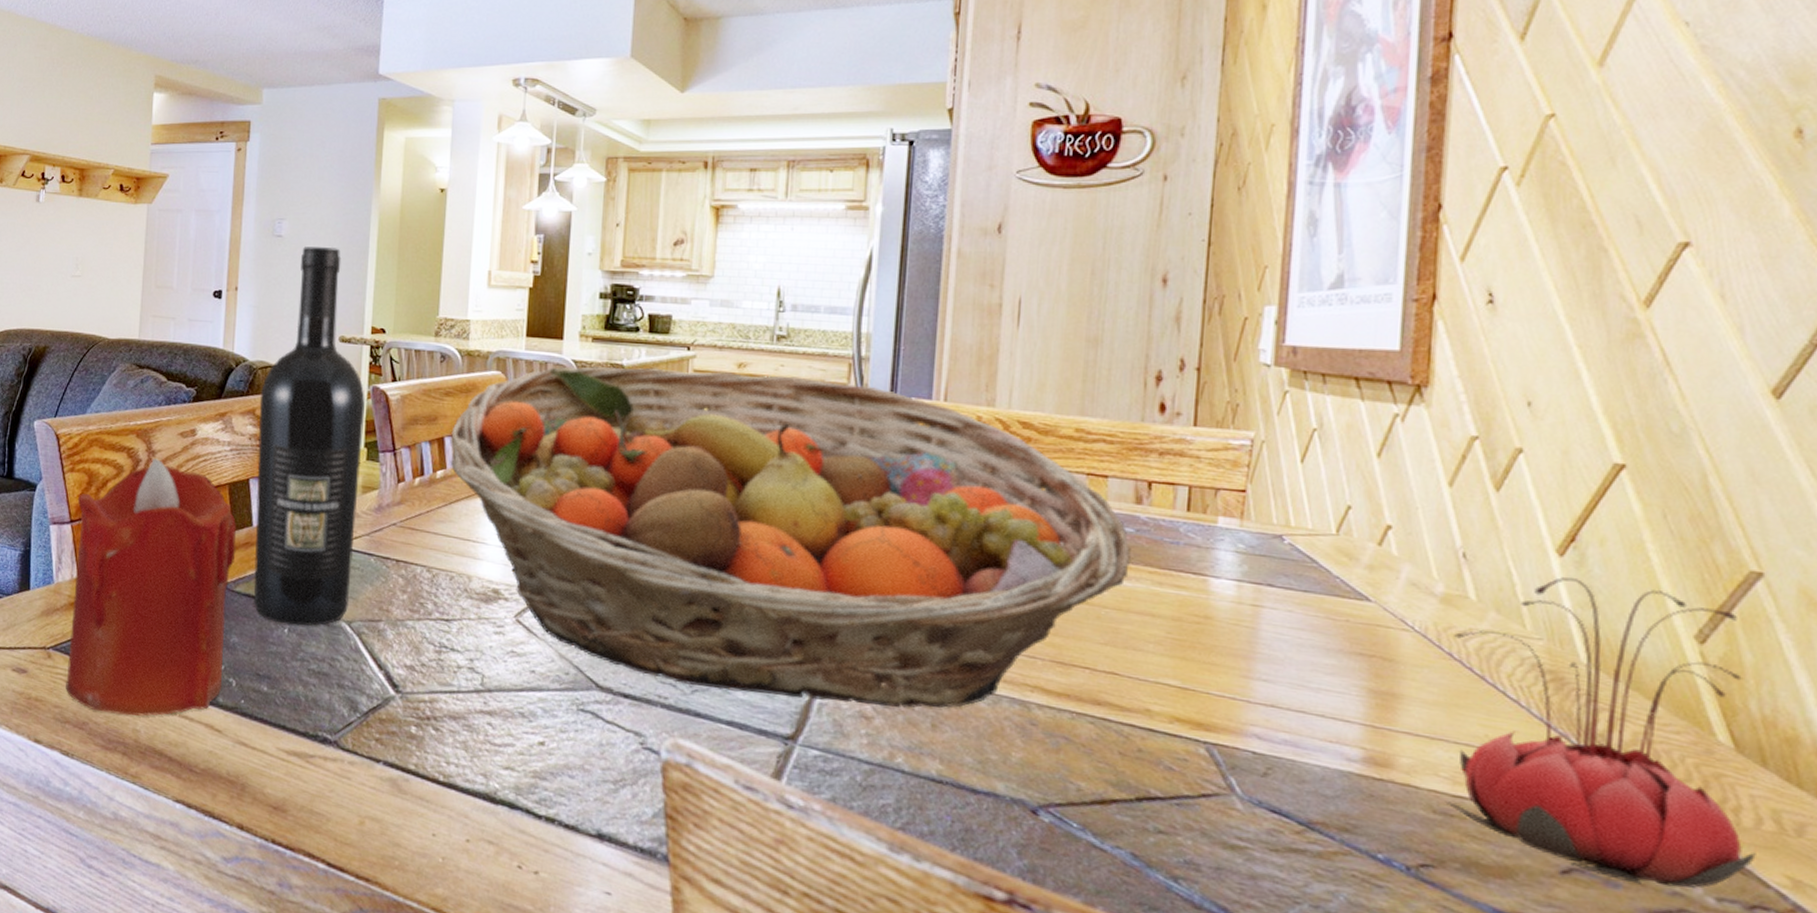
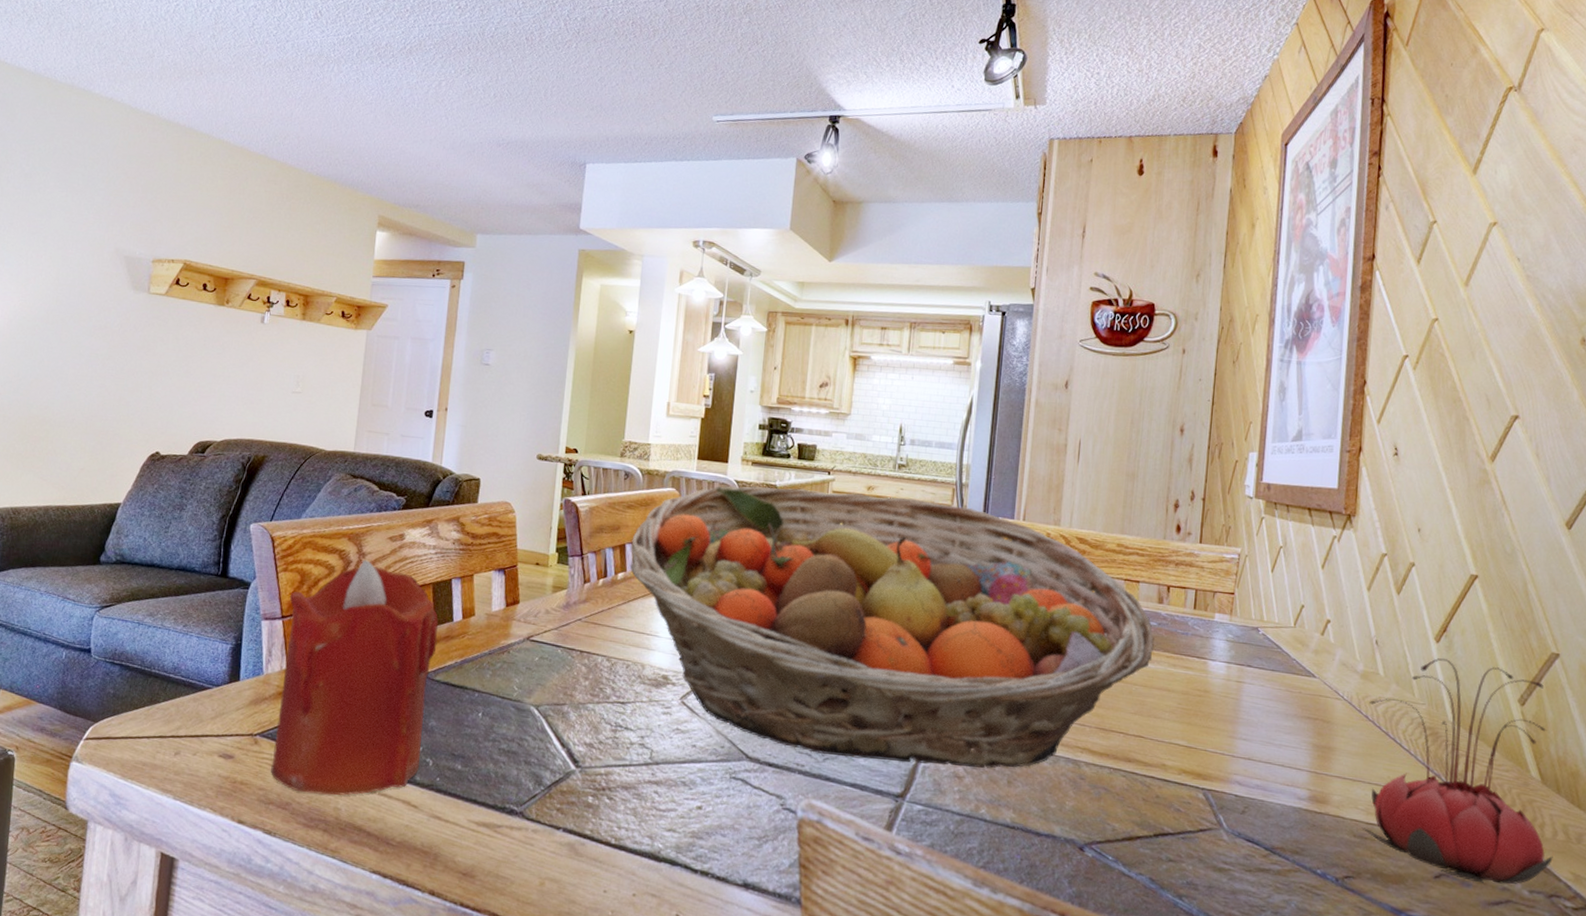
wine bottle: present [253,246,365,626] -> none [452,375,558,710]

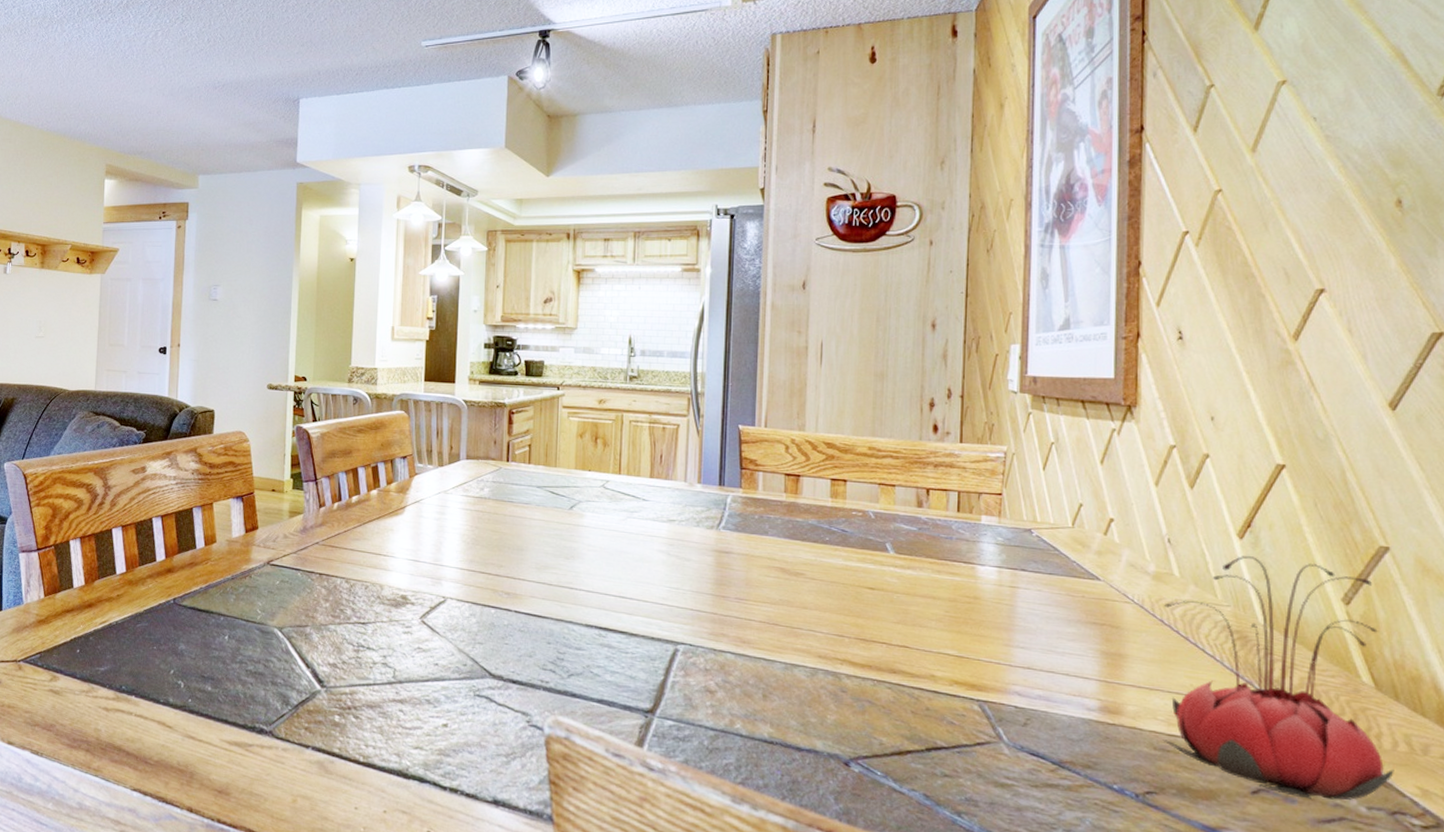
candle: present [271,560,438,796] -> none [35,493,182,717]
fruit basket: present [629,485,1154,769] -> none [363,405,915,683]

